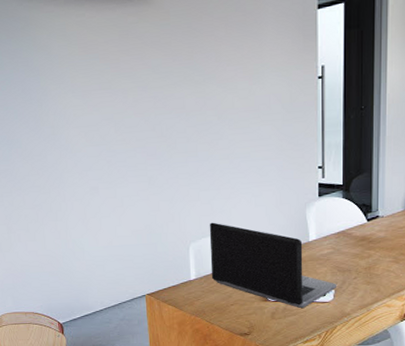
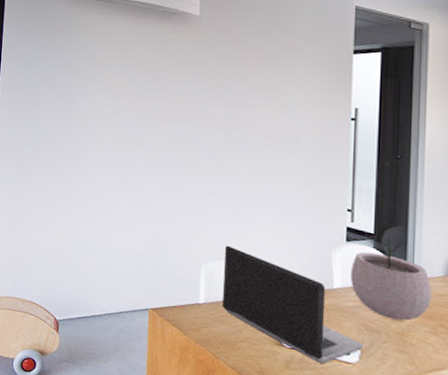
plant pot: none [324,186,393,258] -> present [351,238,432,321]

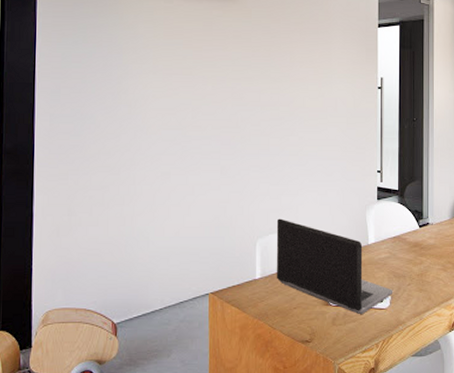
plant pot: present [351,238,432,321] -> none [382,192,441,263]

